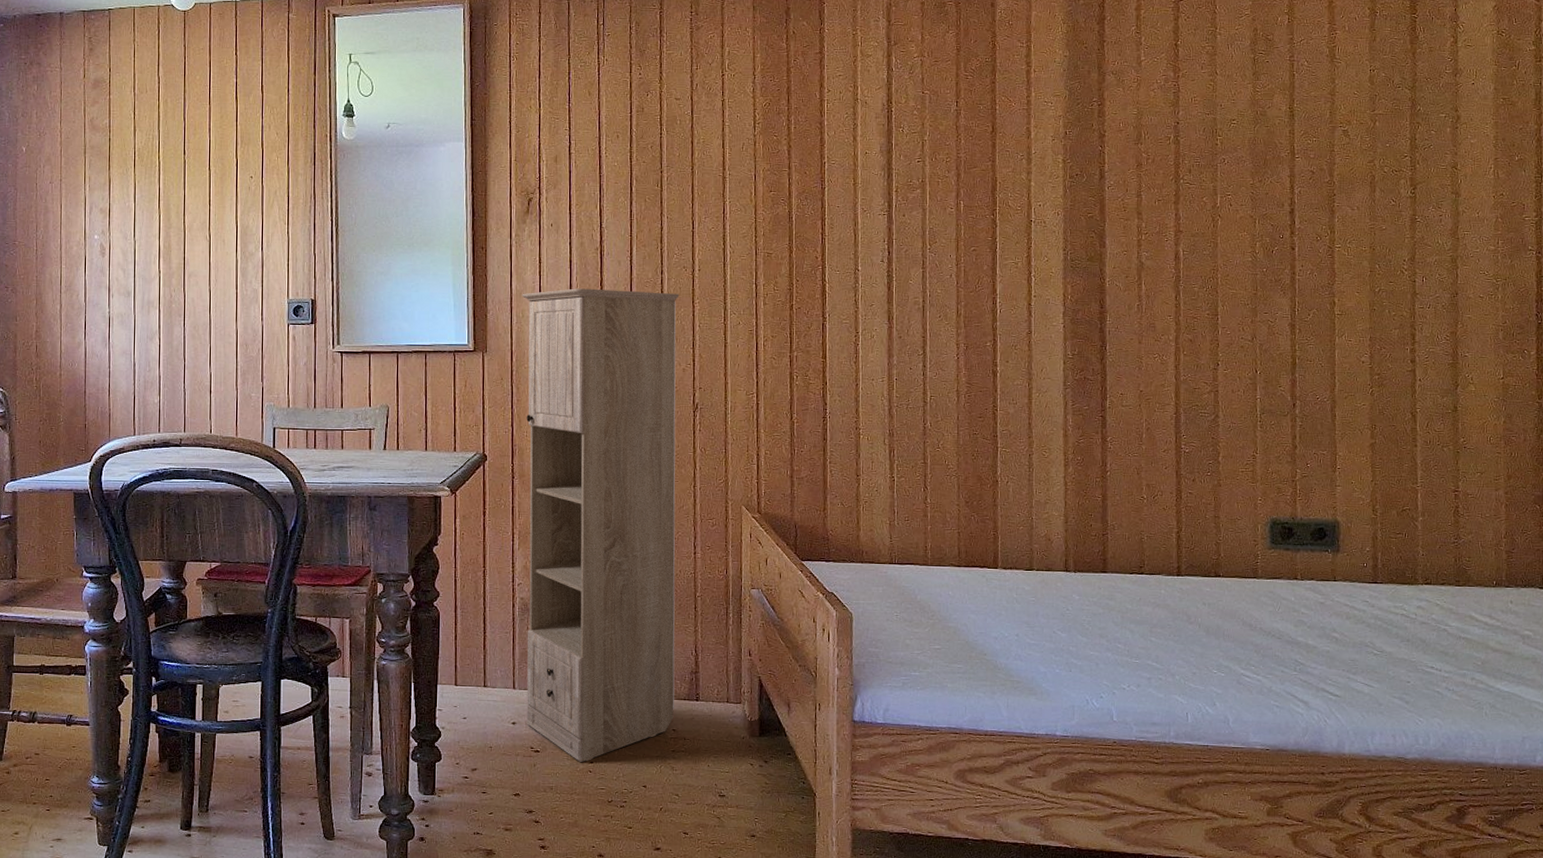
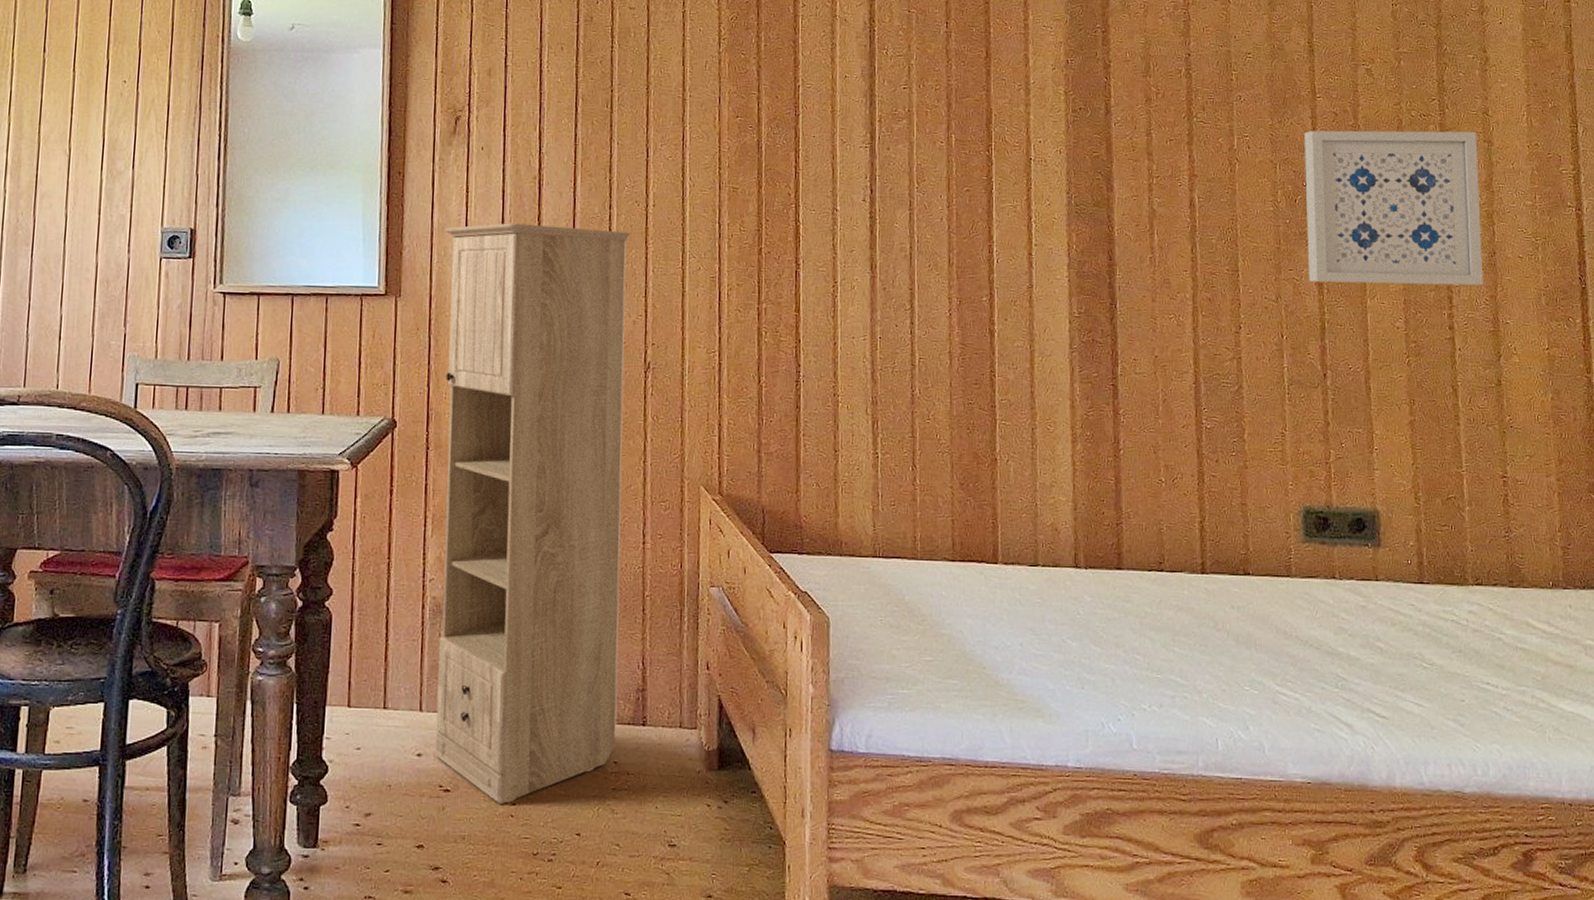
wall art: none [1282,184,1446,324] -> present [1304,130,1483,286]

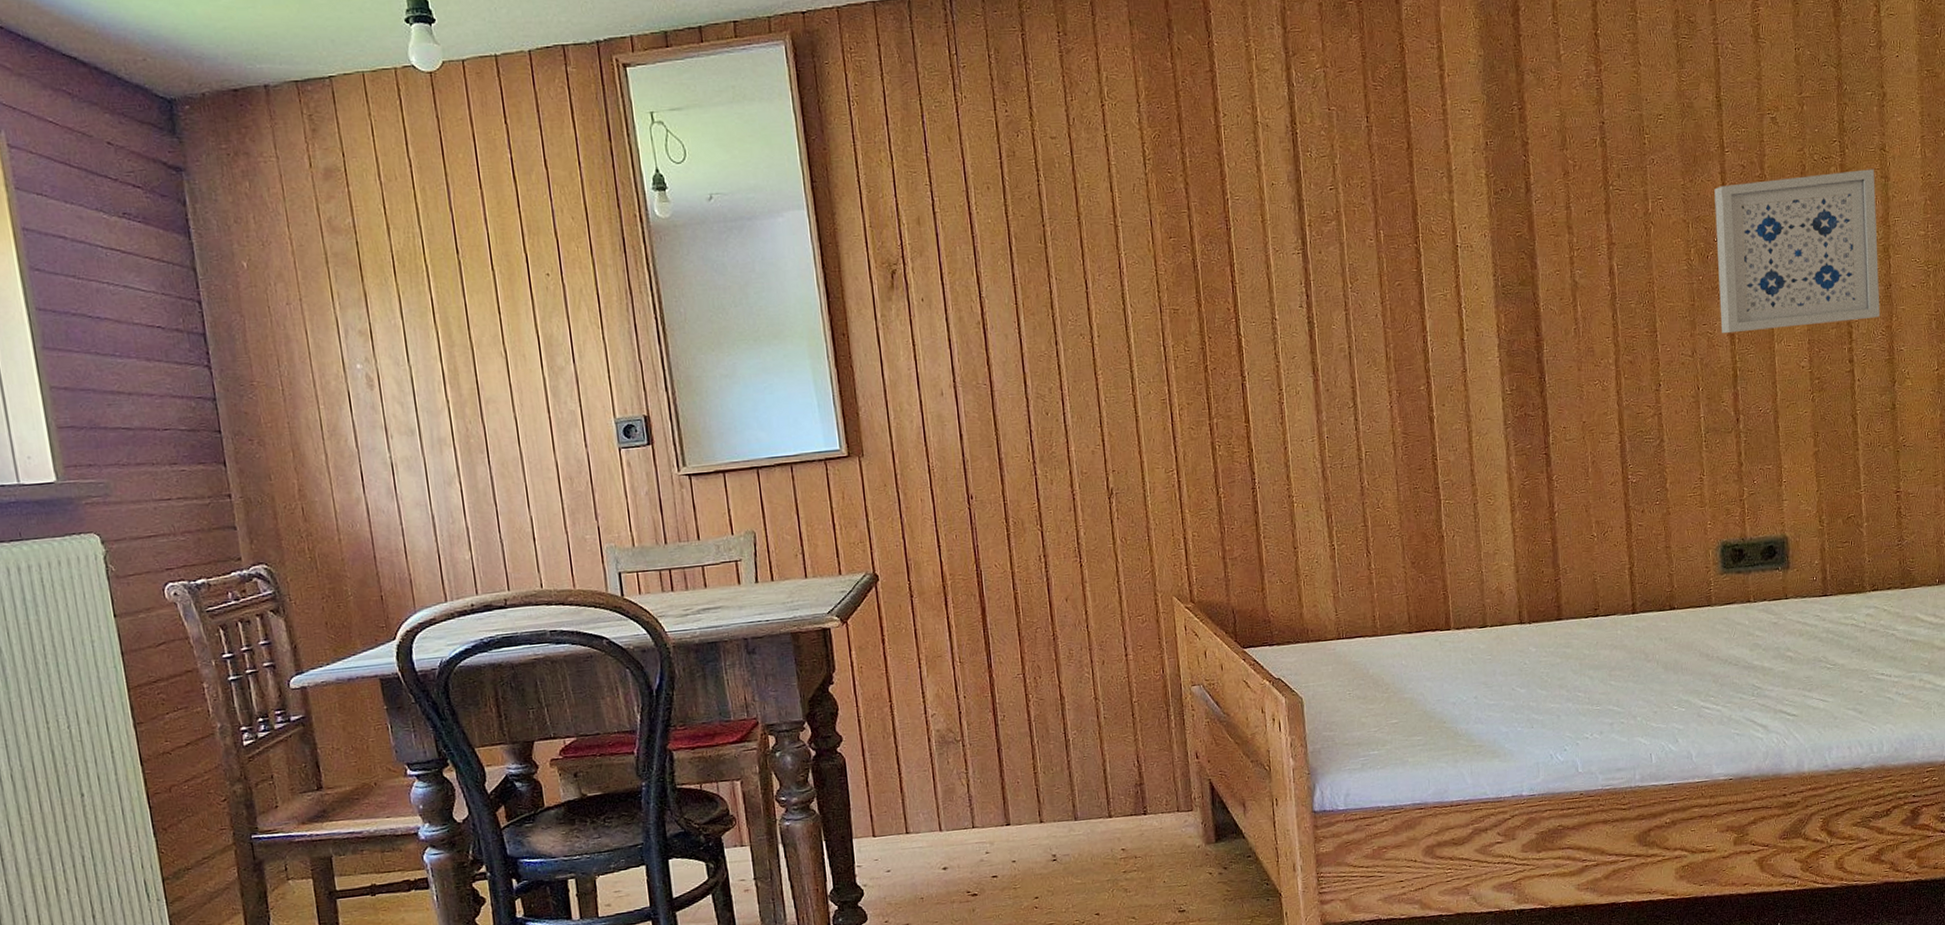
storage cabinet: present [435,223,631,804] -> none [897,366,1122,899]

